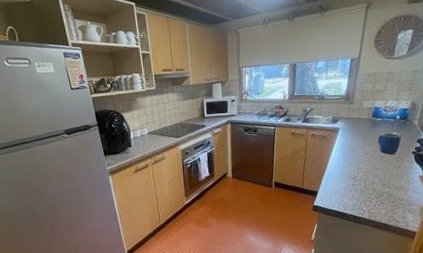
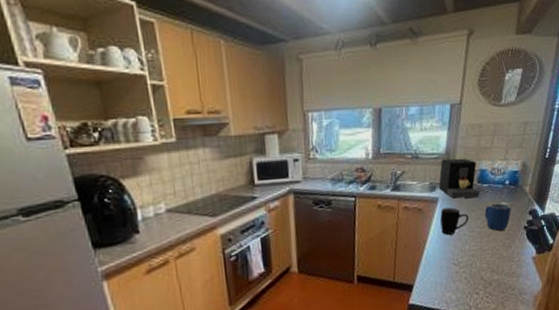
coffee maker: none [340,99,374,129] -> present [439,158,480,199]
mug: none [340,135,364,156] -> present [440,207,469,235]

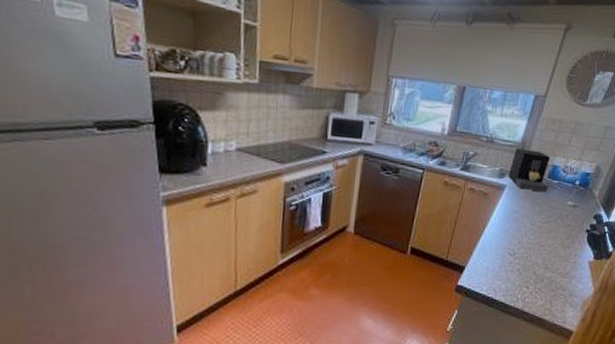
mug: present [440,207,469,235] -> none [503,196,533,224]
mug: present [484,203,511,231] -> none [549,200,577,229]

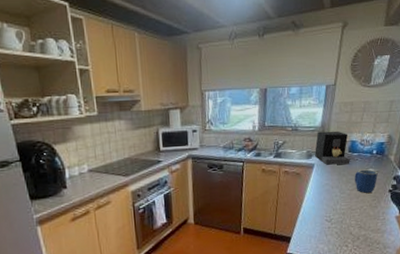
mug: none [549,200,577,229] -> present [354,169,378,193]

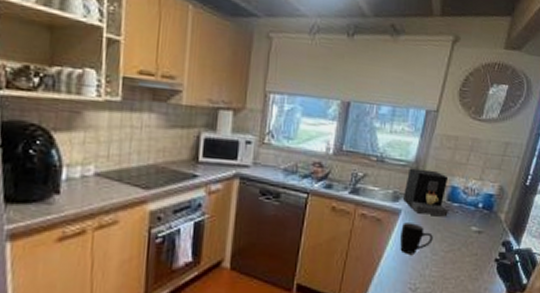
mug: none [315,172,340,196] -> present [400,222,433,254]
mug: present [354,169,378,193] -> none [451,226,482,259]

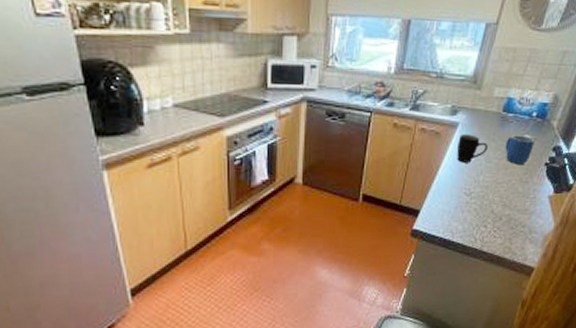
coffee maker: present [403,168,449,217] -> none [461,82,506,127]
mug: none [451,226,482,259] -> present [505,135,535,164]

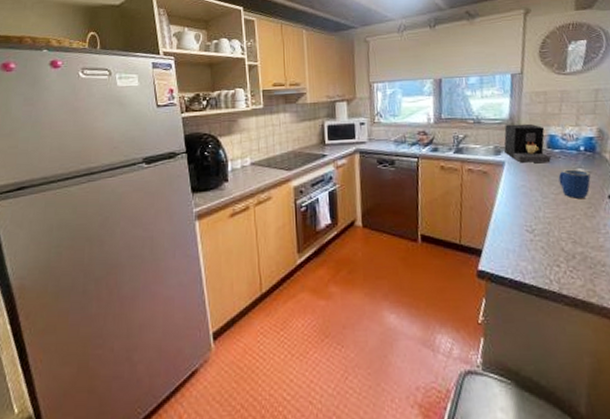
mug: present [457,134,488,163] -> none [507,172,541,200]
coffee maker: none [461,82,506,127] -> present [503,123,551,163]

